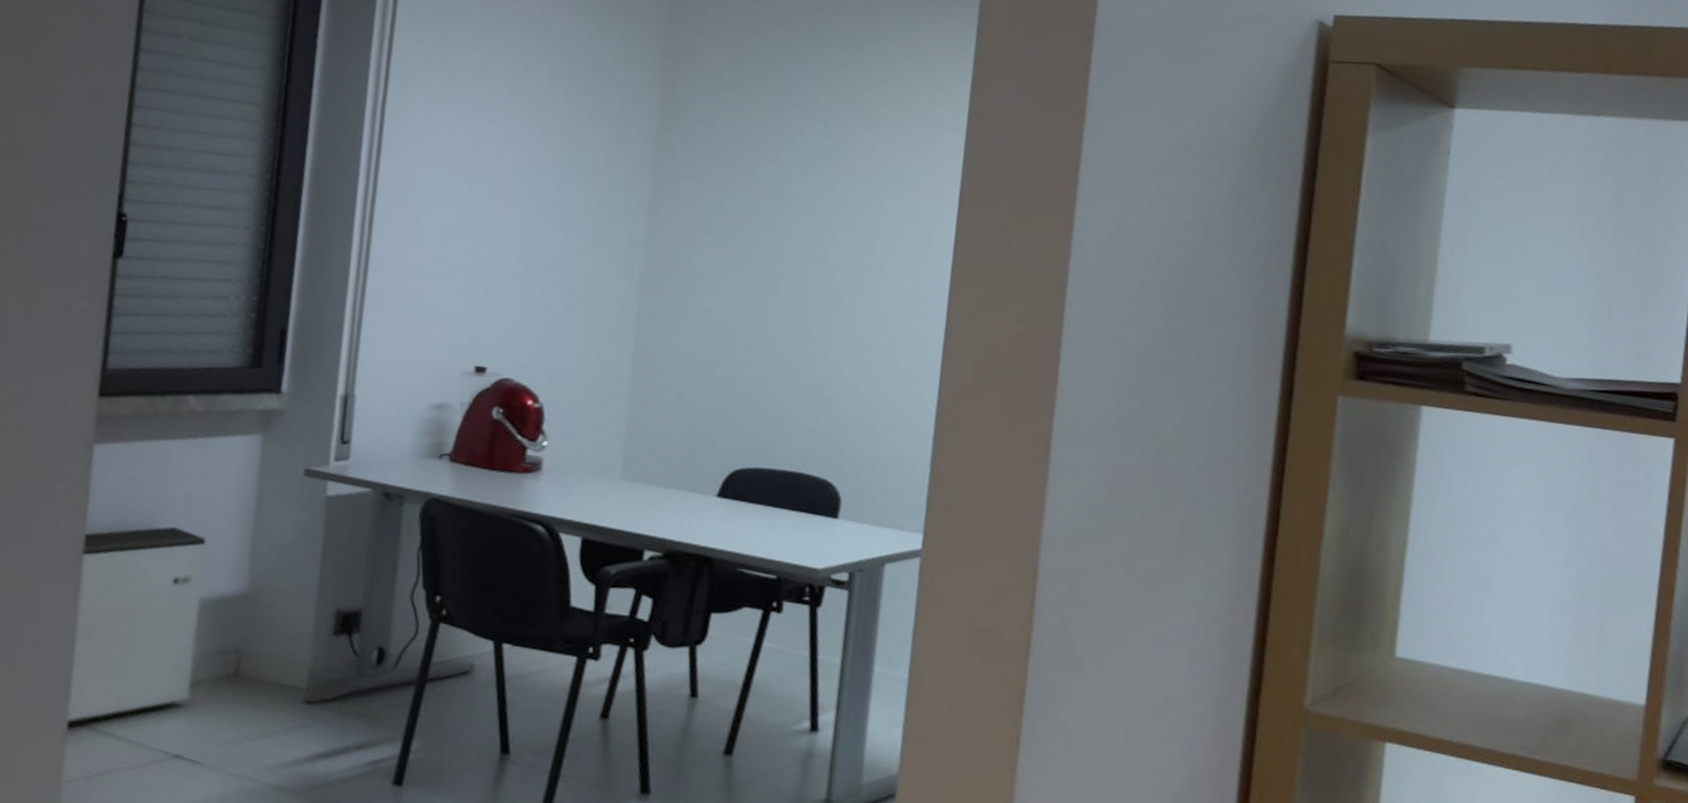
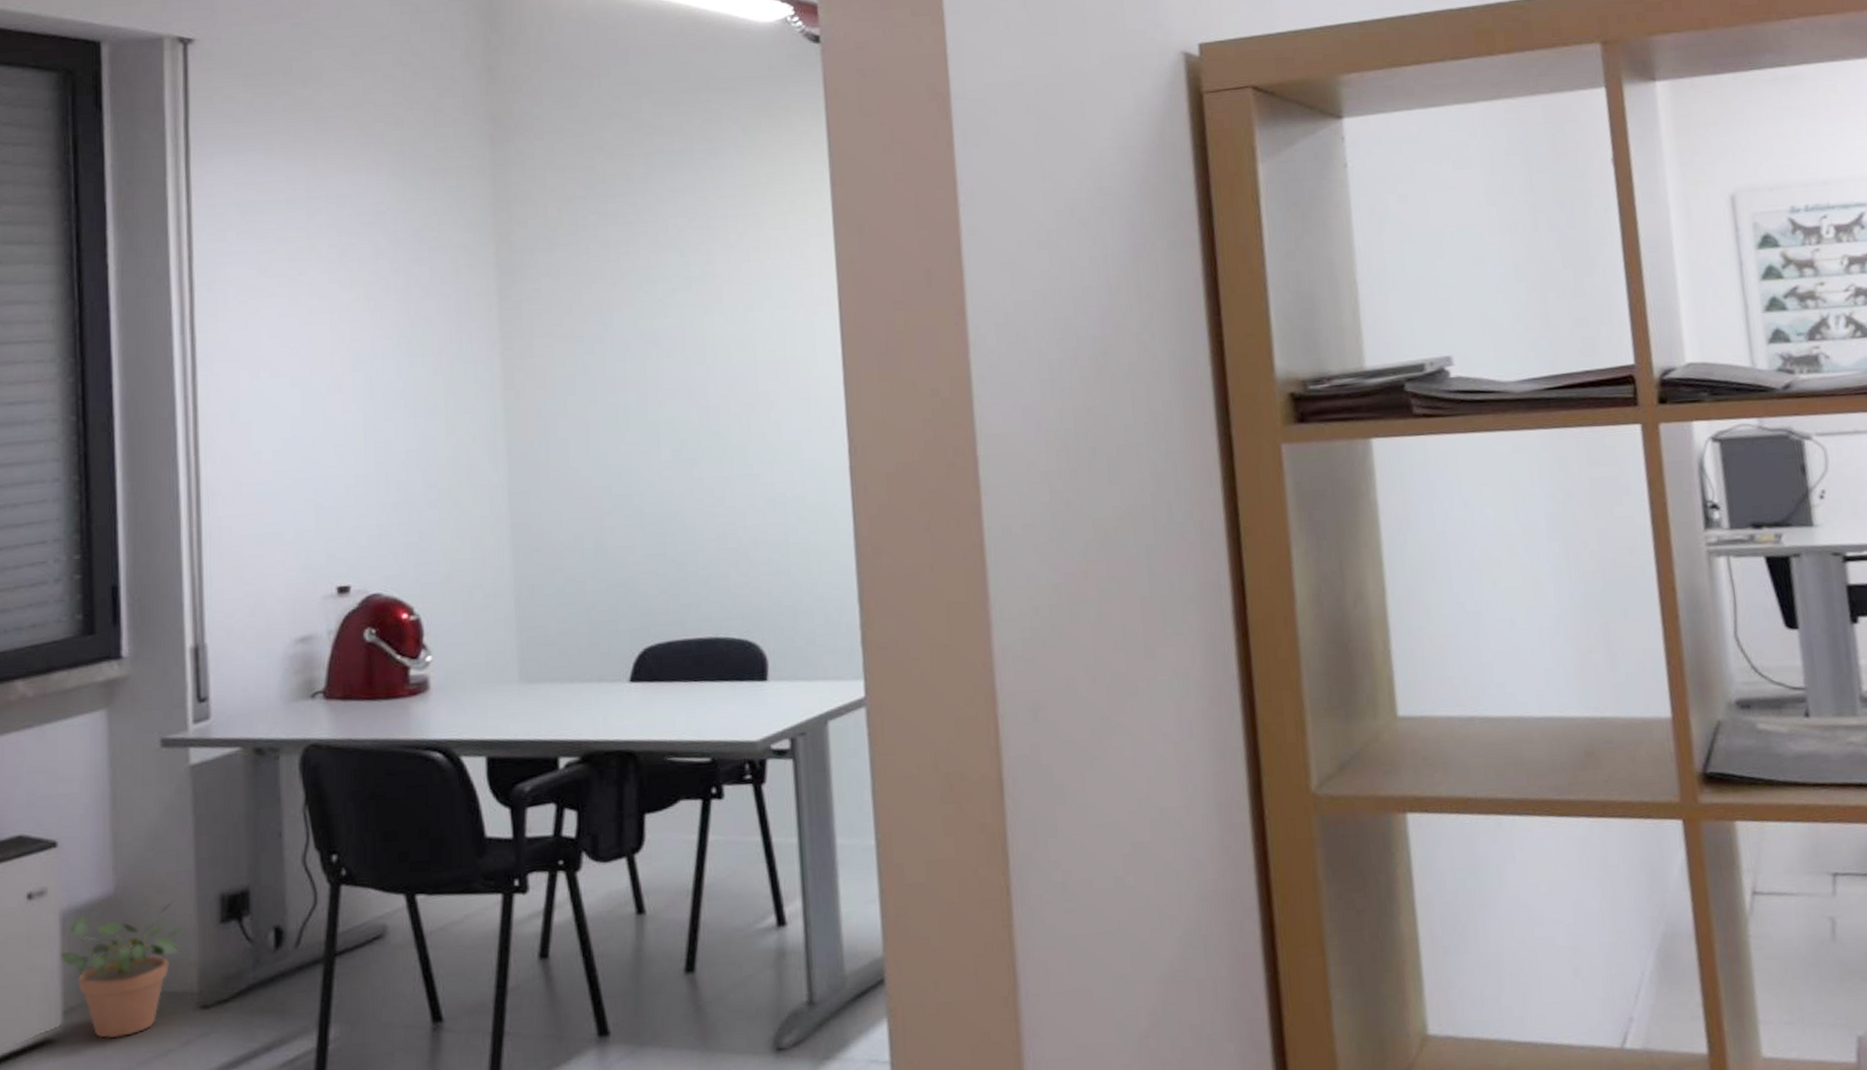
potted plant: none [194,603,306,714] -> present [60,897,189,1039]

